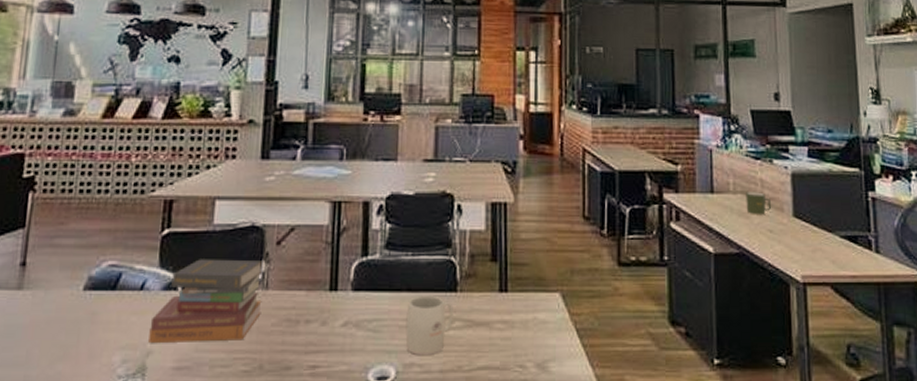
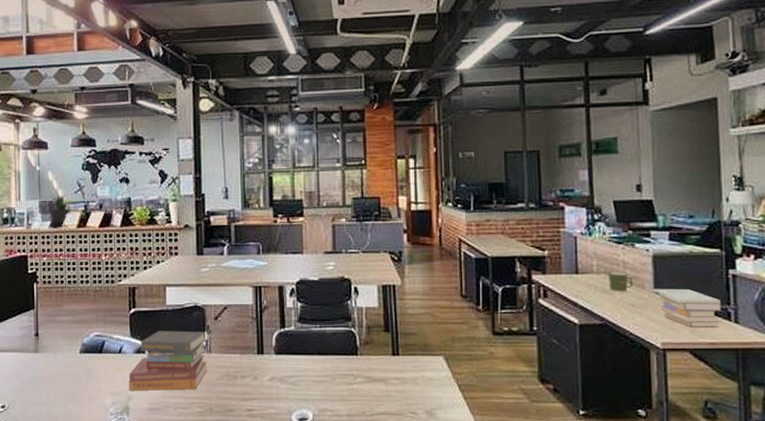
planter: none [64,73,96,118] -> present [49,194,71,228]
mug: present [405,295,453,356] -> none [318,358,356,404]
books: none [791,212,862,258] -> present [652,288,722,327]

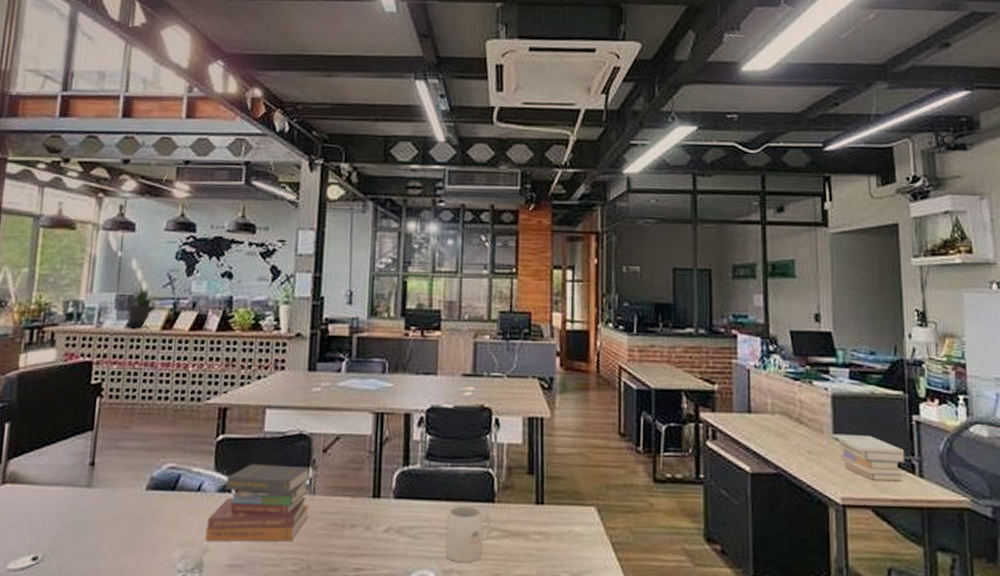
mug: none [318,358,356,404] -> present [445,505,491,563]
mug: present [609,272,634,292] -> none [784,412,811,436]

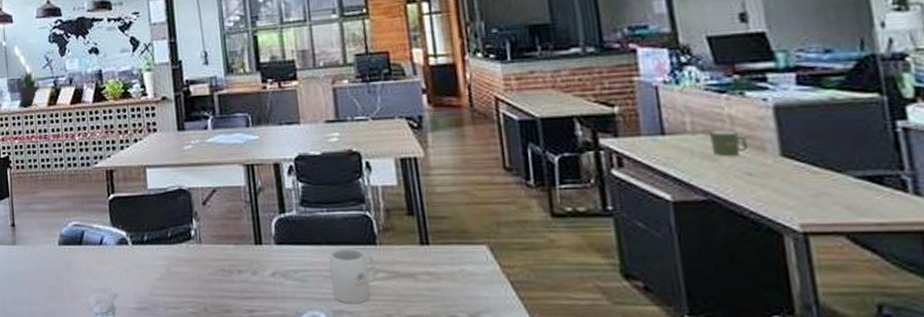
books: present [205,464,311,542] -> none [112,218,199,288]
mug: none [784,412,811,436] -> present [709,130,749,157]
books: present [831,433,905,481] -> none [778,149,891,202]

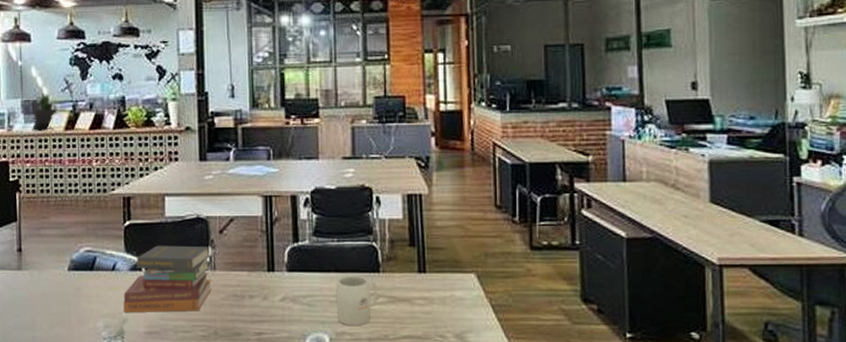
books: none [112,218,199,288] -> present [123,245,212,312]
mug: present [709,130,749,157] -> none [660,180,687,202]

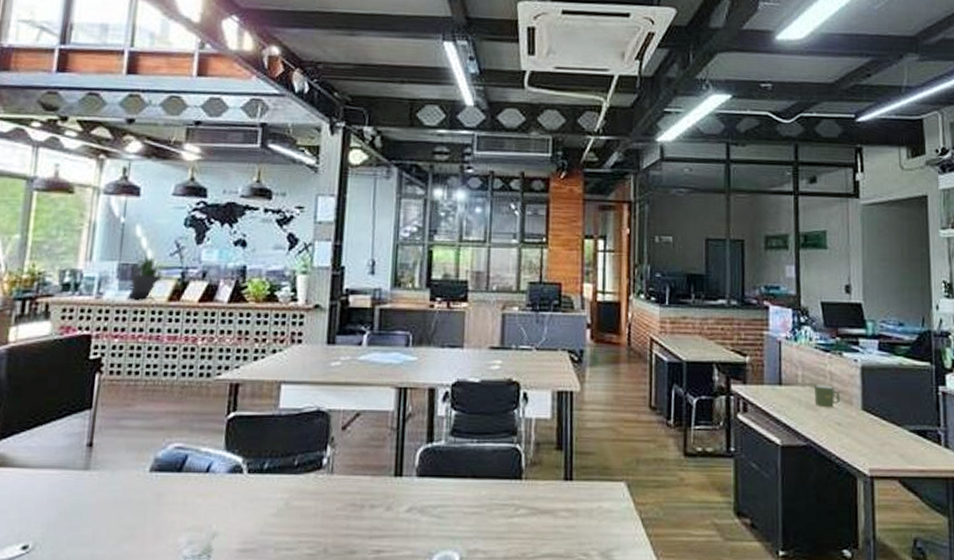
books: present [123,245,212,312] -> none [214,443,329,525]
mug: present [336,275,377,326] -> none [470,482,518,543]
mug: none [660,180,687,202] -> present [814,384,841,408]

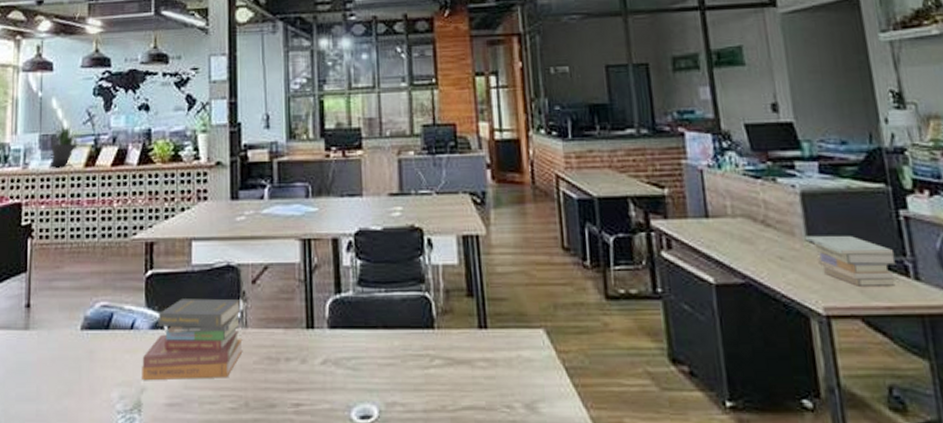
books: none [214,443,329,525] -> present [142,298,243,380]
mug: present [814,384,841,408] -> none [747,215,780,241]
books: none [860,405,931,452] -> present [804,235,896,286]

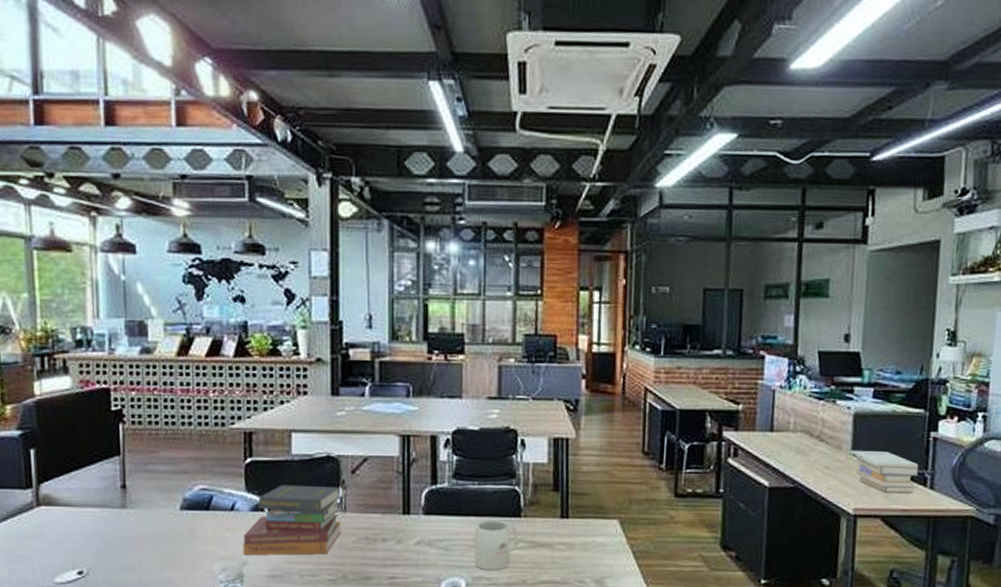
planter: present [51,126,78,168] -> none [139,312,168,356]
mug: none [384,332,433,395] -> present [474,519,518,571]

